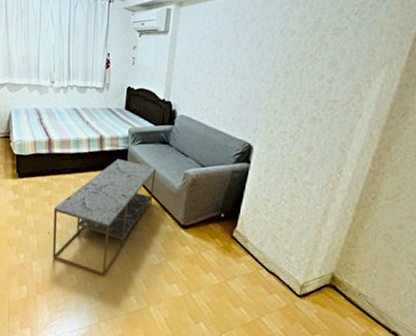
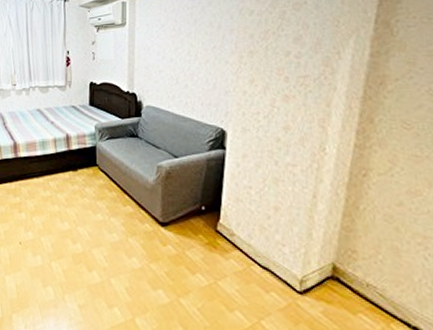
coffee table: present [52,159,157,277] -> none [24,157,128,287]

